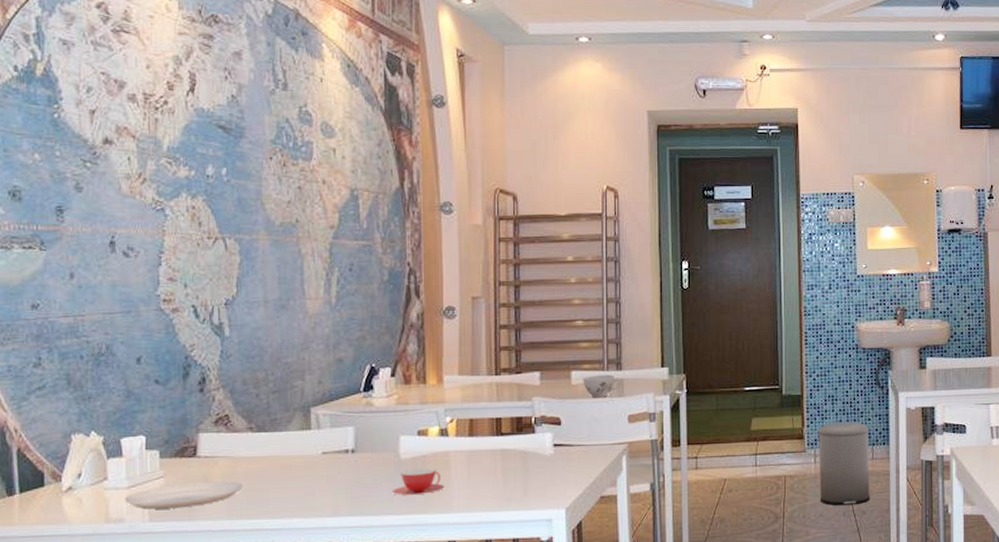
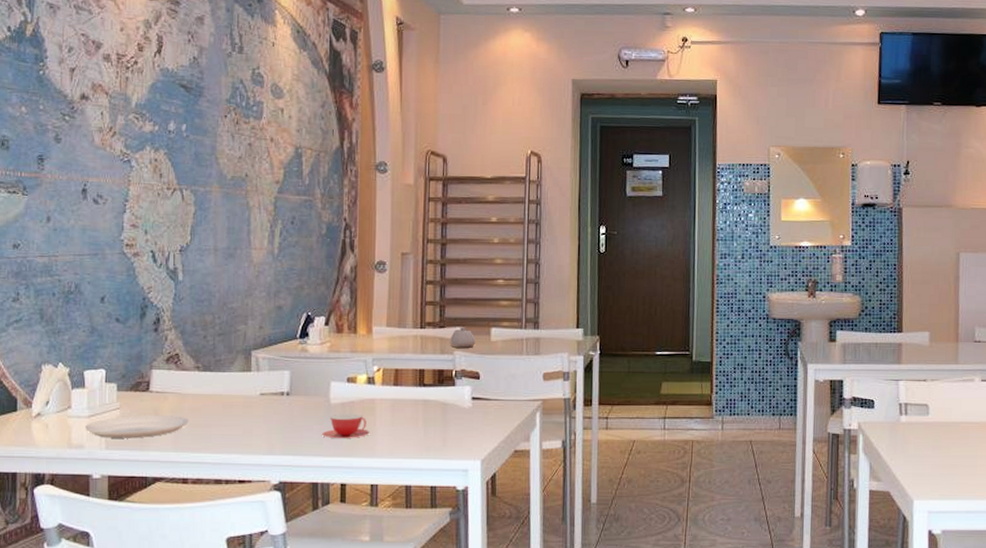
sugar bowl: none [527,372,555,394] -> present [450,327,476,348]
teacup: present [583,374,622,398] -> none [502,332,539,355]
pedal bin: present [819,421,870,506] -> none [725,390,777,474]

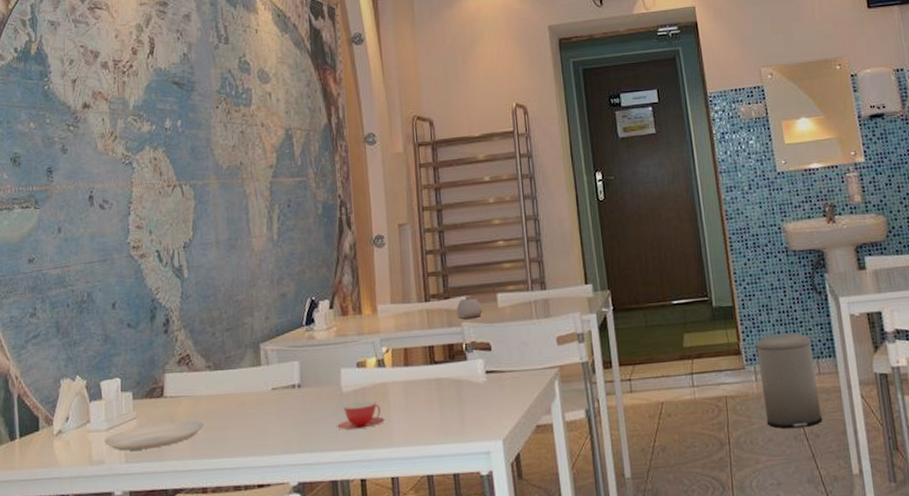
pedal bin: none [725,390,777,474] -> present [756,332,822,429]

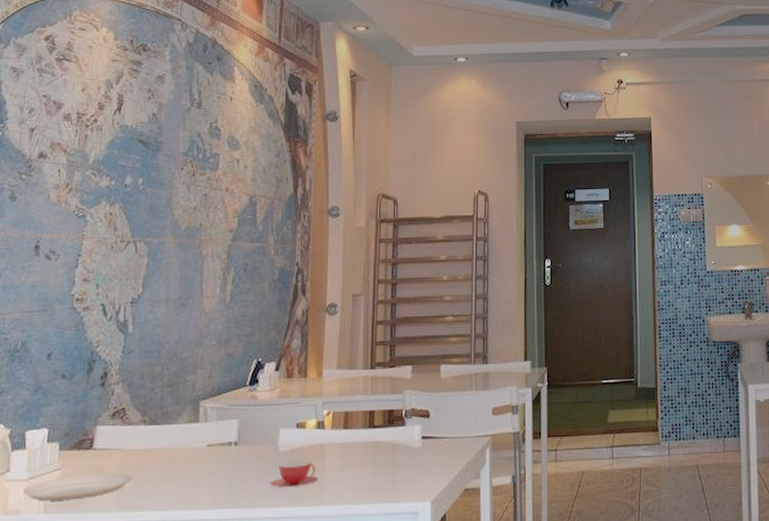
sugar bowl: present [456,295,483,319] -> none [400,365,426,387]
pedal bin: present [756,332,822,429] -> none [672,413,722,499]

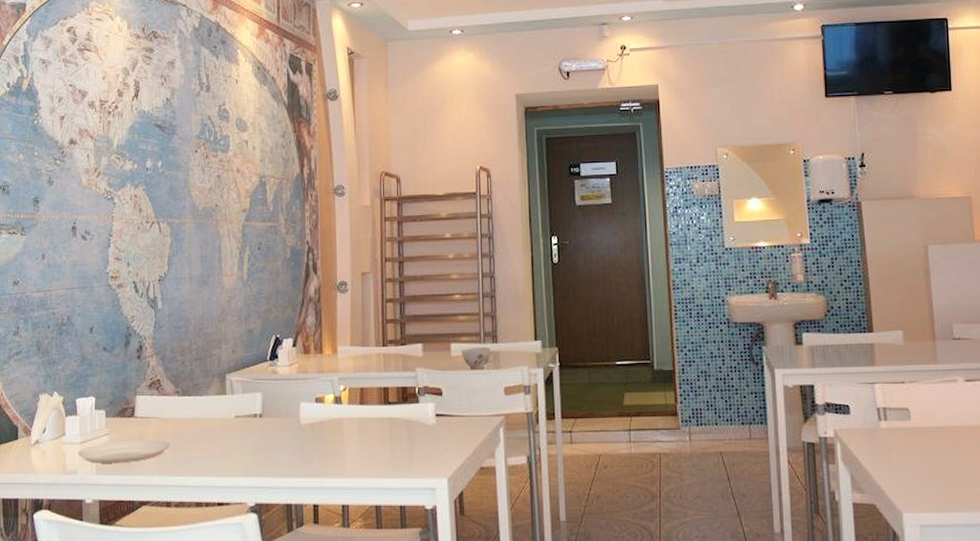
teacup: present [270,460,319,487] -> none [294,434,339,459]
teacup: none [451,367,488,391] -> present [462,346,498,370]

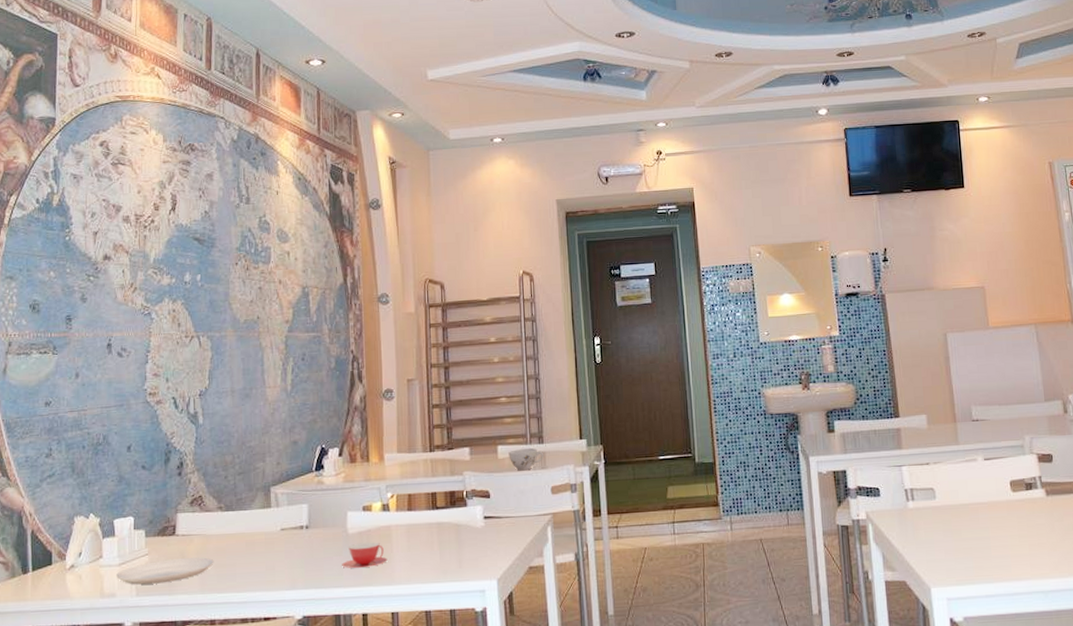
teacup: none [294,434,339,459] -> present [342,542,388,568]

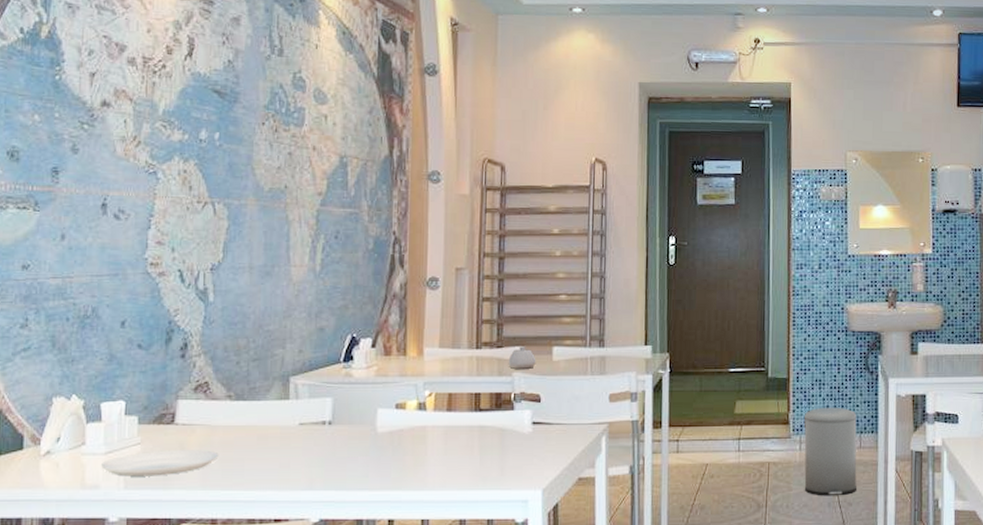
teacup: present [342,542,388,568] -> none [368,443,421,470]
sugar bowl: none [458,447,484,468] -> present [508,346,536,369]
teacup: present [508,447,544,471] -> none [564,351,604,375]
pedal bin: none [733,487,788,574] -> present [804,407,857,496]

